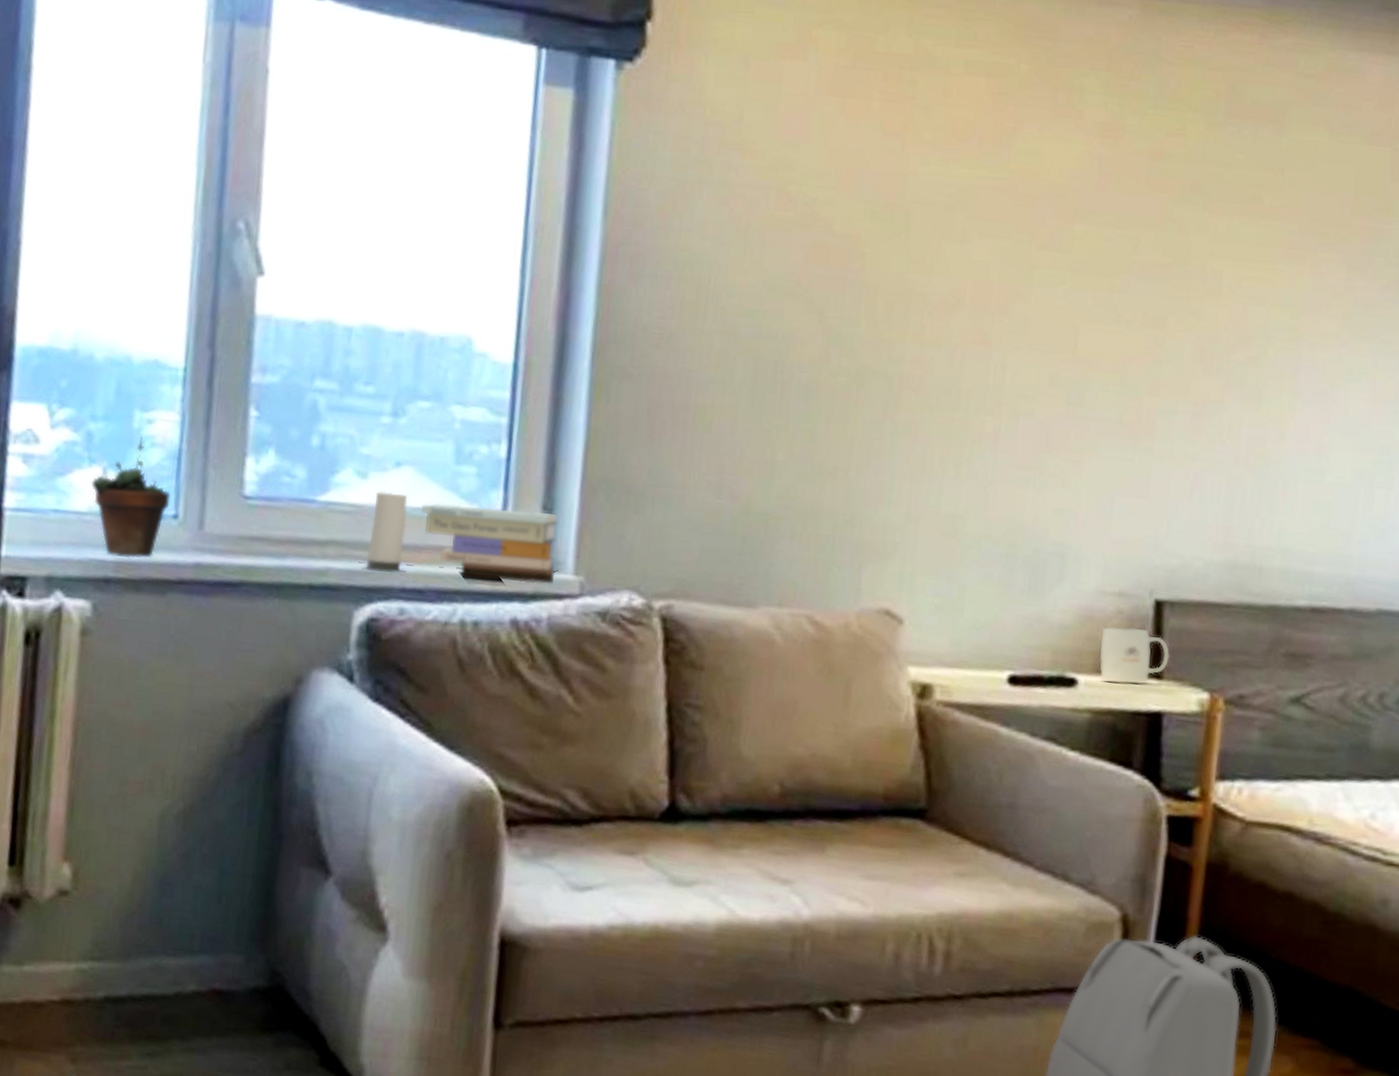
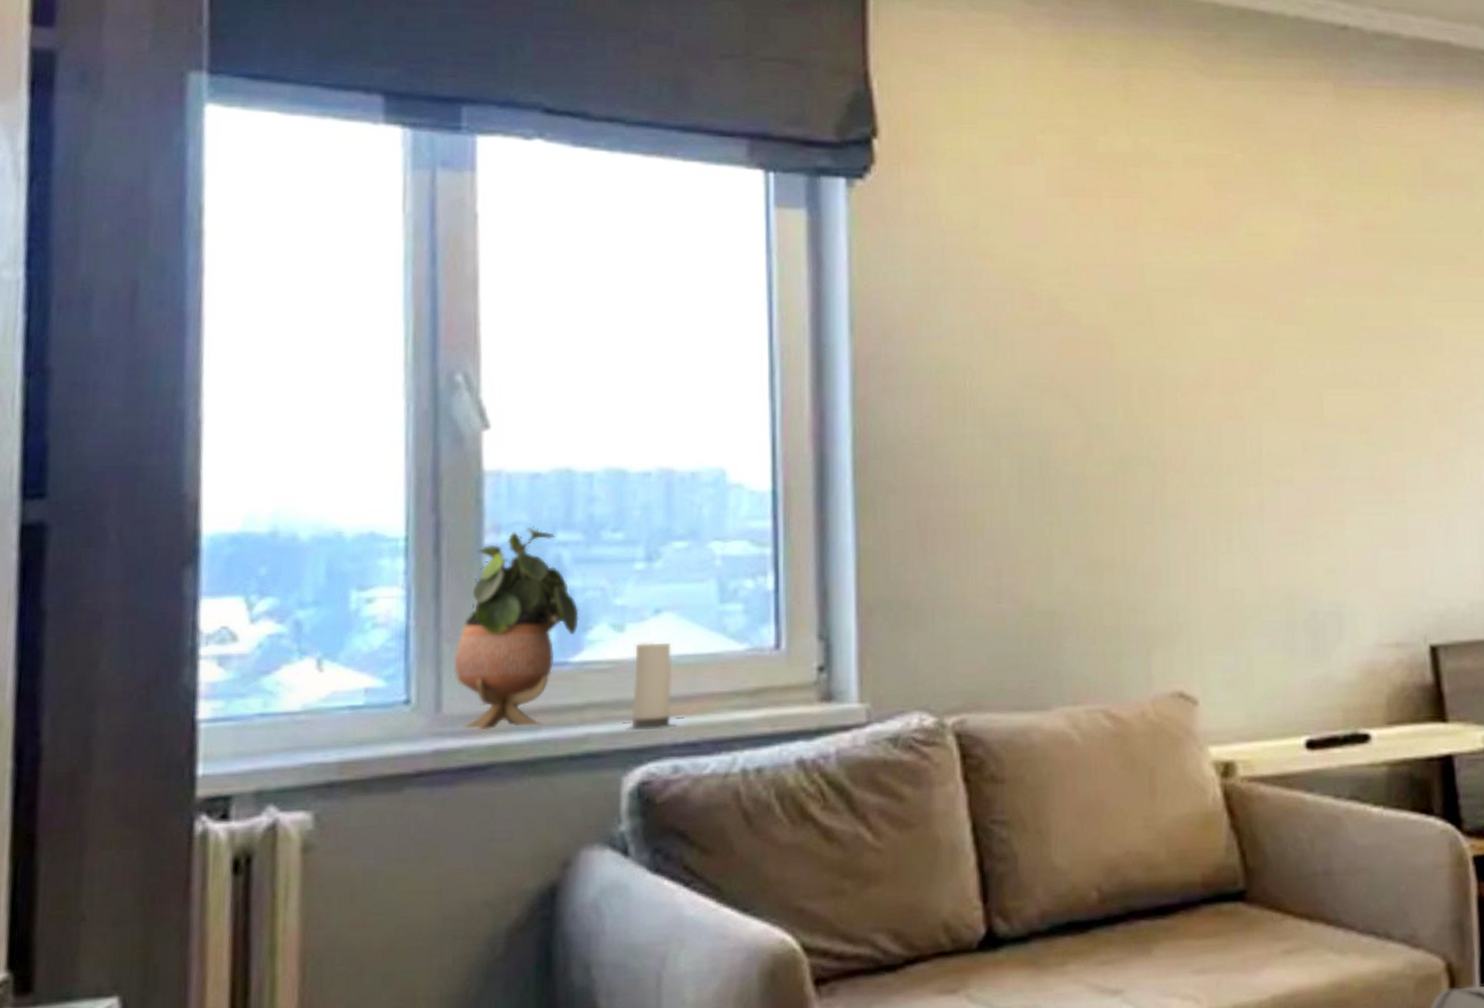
succulent plant: present [91,436,172,559] -> none [303,618,401,758]
potted plant: none [216,371,329,554] -> present [453,526,579,731]
books: present [421,503,559,584] -> none [687,641,838,723]
mug: present [1099,626,1171,685] -> none [1385,675,1452,733]

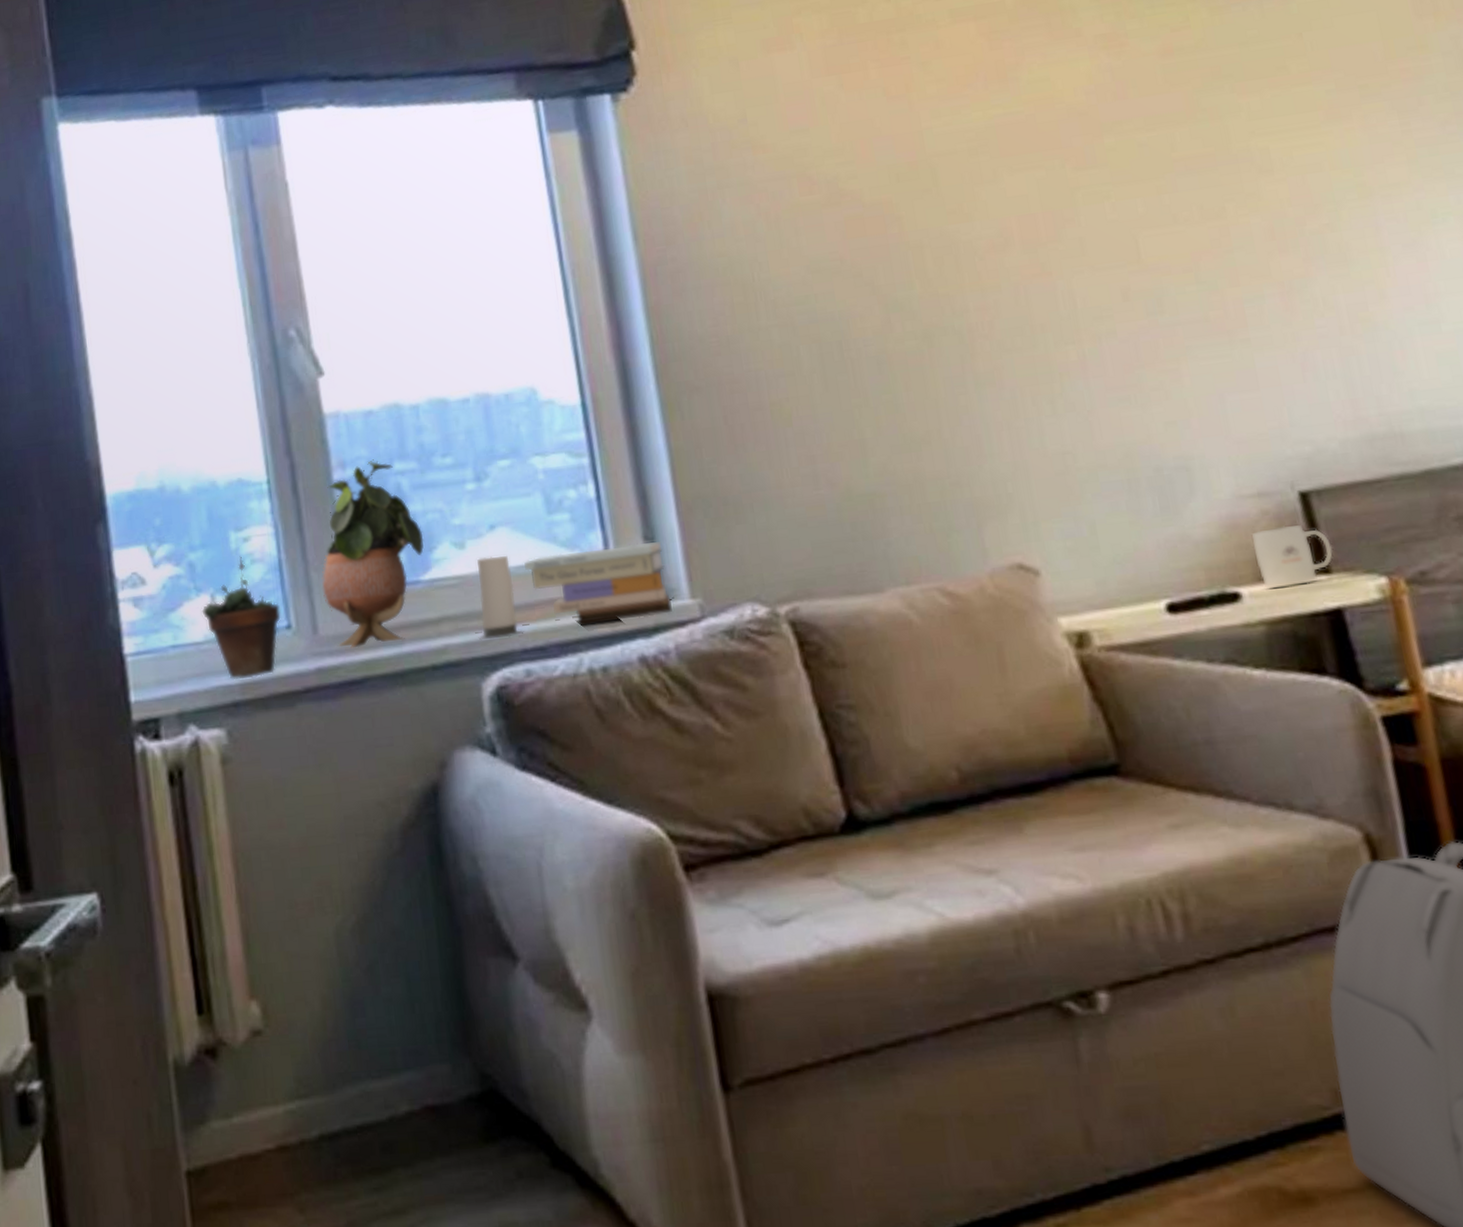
succulent plant: none [303,618,401,758] -> present [202,556,282,680]
books: none [687,641,838,723] -> present [524,542,672,625]
mug: none [1385,675,1452,733] -> present [1251,525,1334,590]

